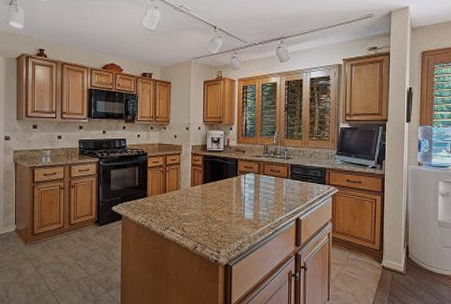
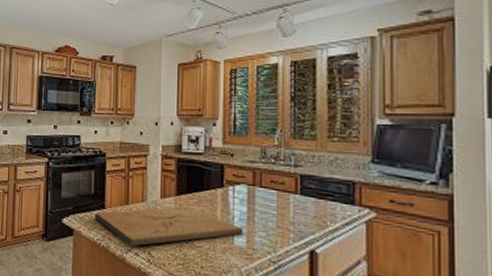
cutting board: none [139,192,252,225] -> present [95,206,244,247]

